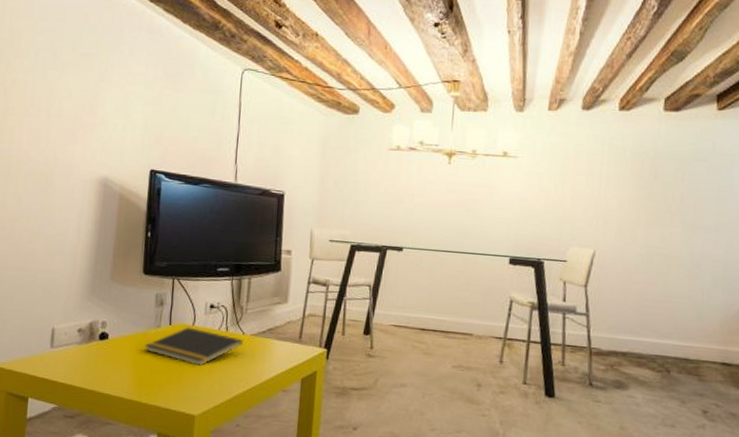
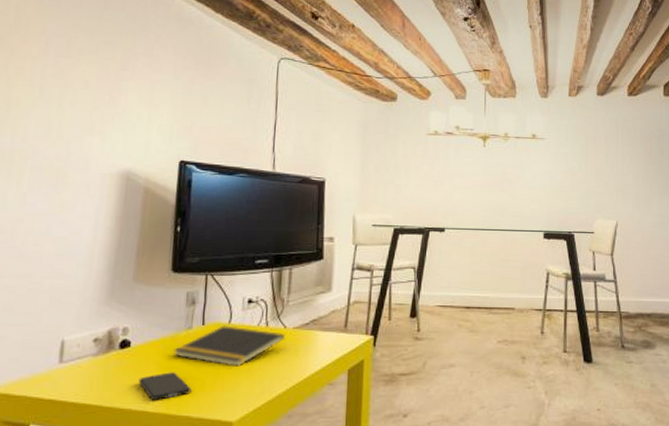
smartphone: none [115,364,160,389] -> present [138,372,192,400]

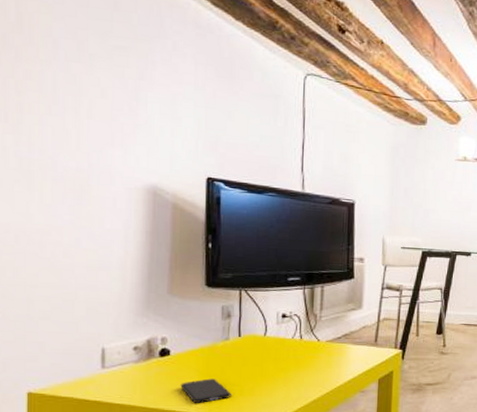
notepad: present [173,325,286,367] -> none [212,337,319,375]

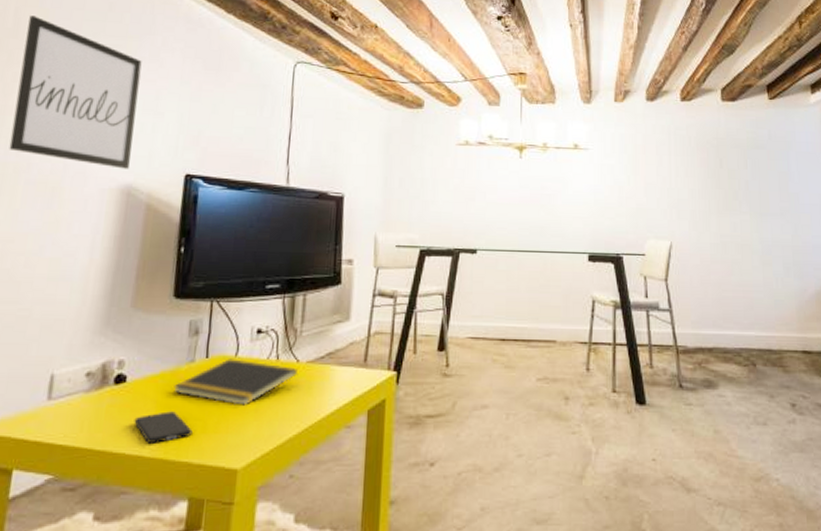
wall art: none [31,10,154,170] -> present [9,15,142,169]
notepad: none [212,337,319,375] -> present [173,359,299,406]

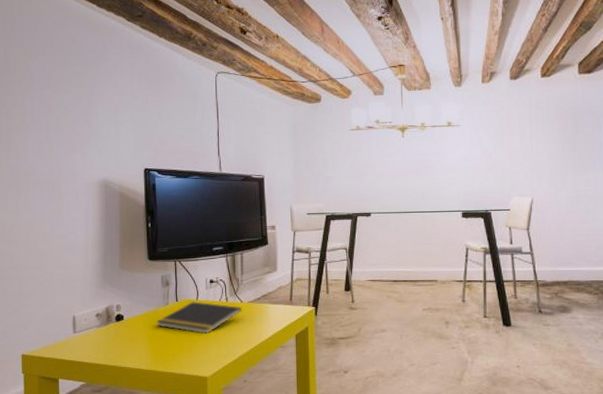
wall art: present [9,15,142,169] -> none [15,54,103,168]
smartphone: present [134,411,193,443] -> none [133,339,173,360]

